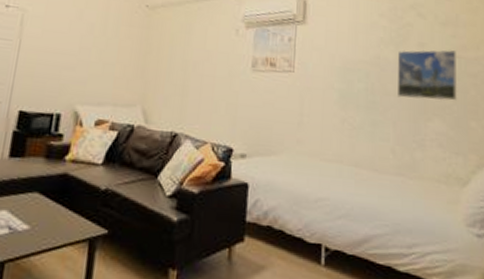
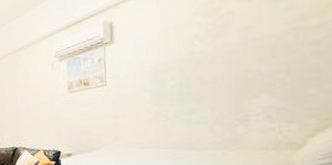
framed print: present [398,49,458,101] -> none [216,24,293,84]

